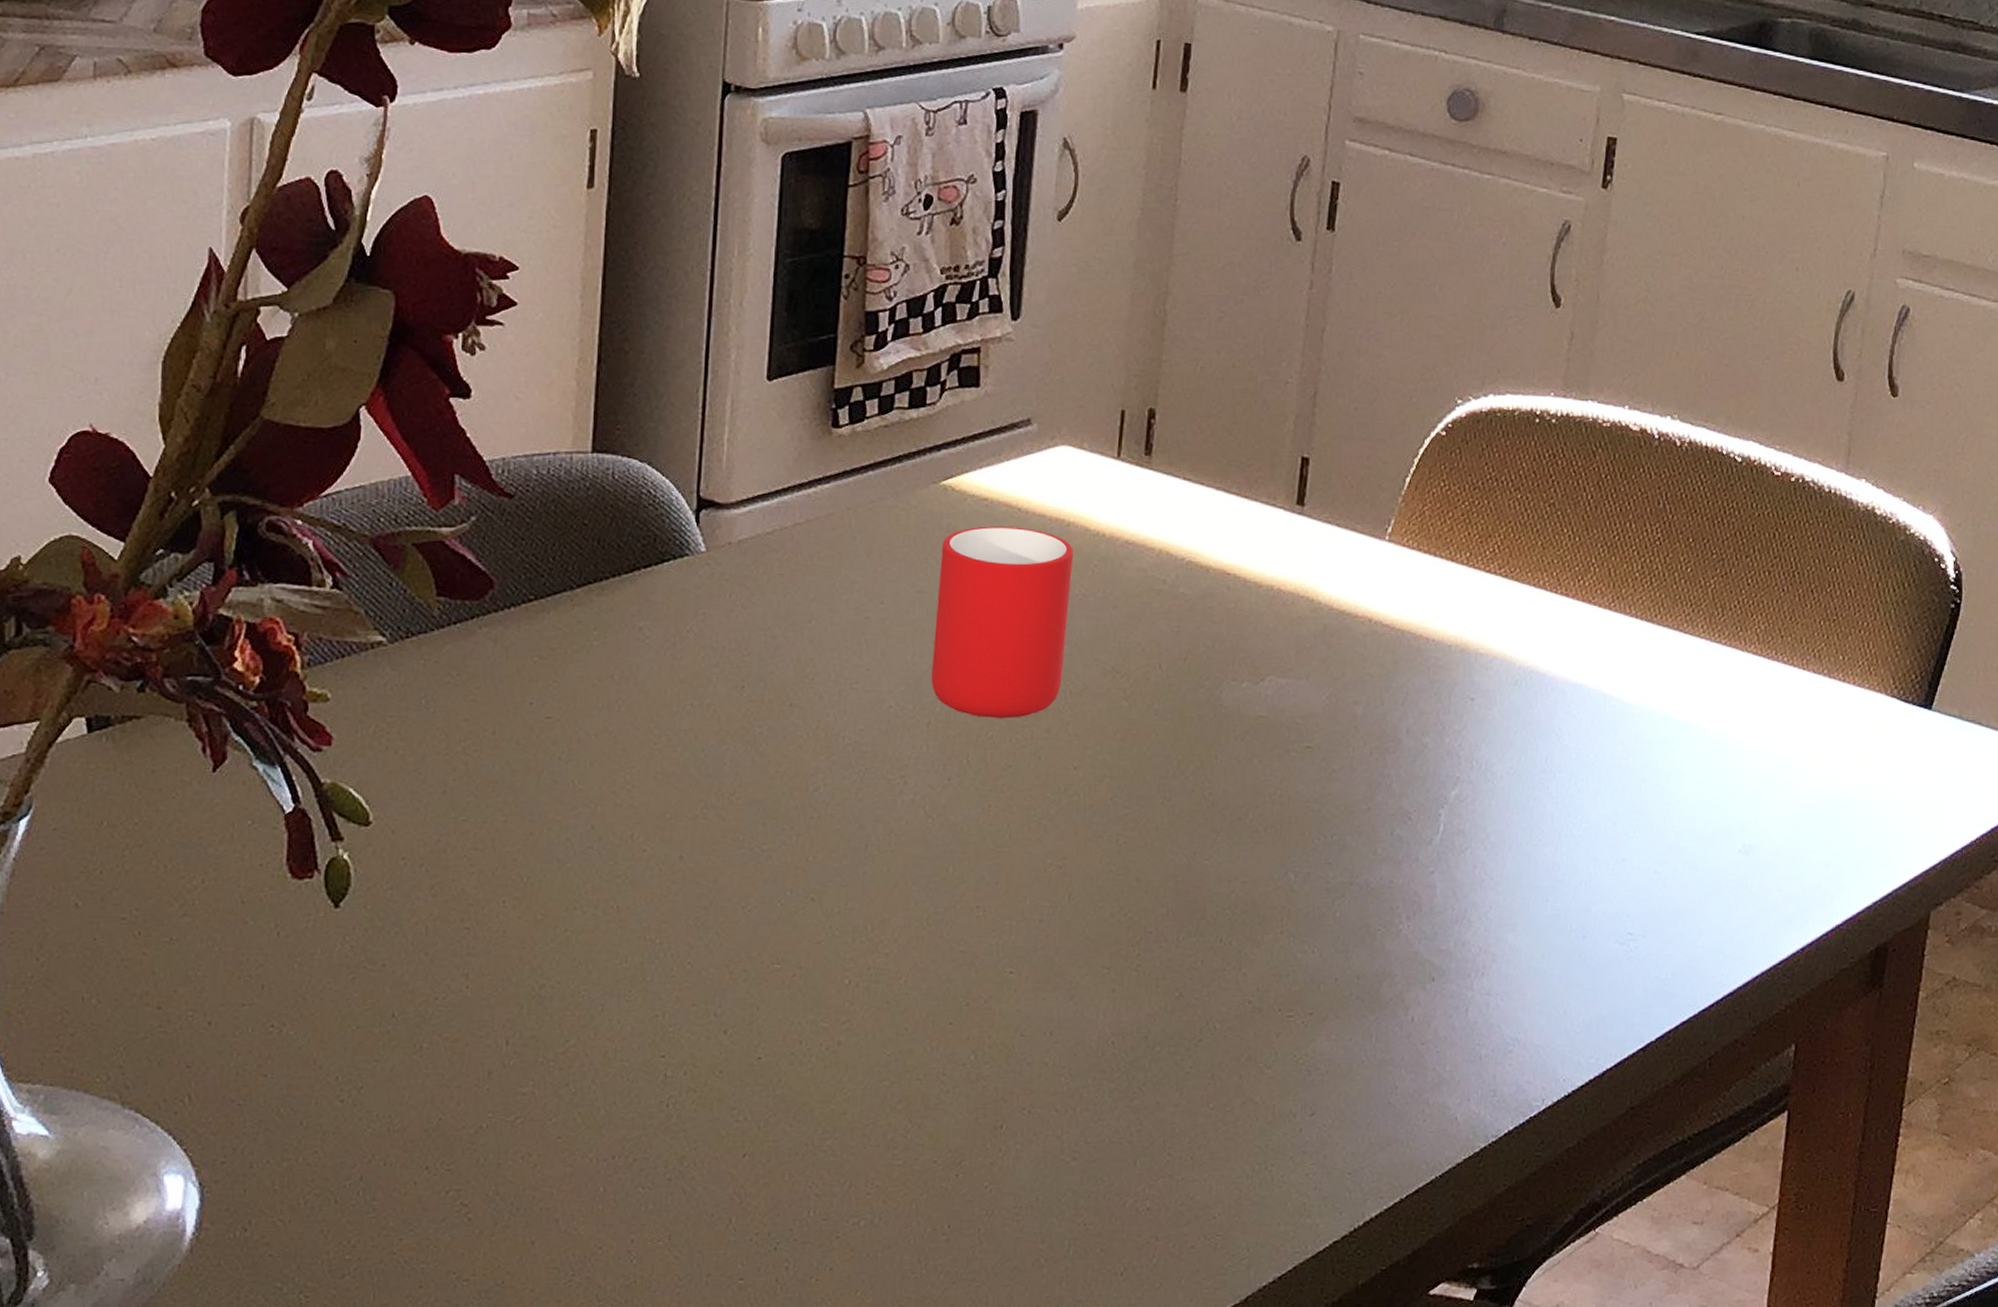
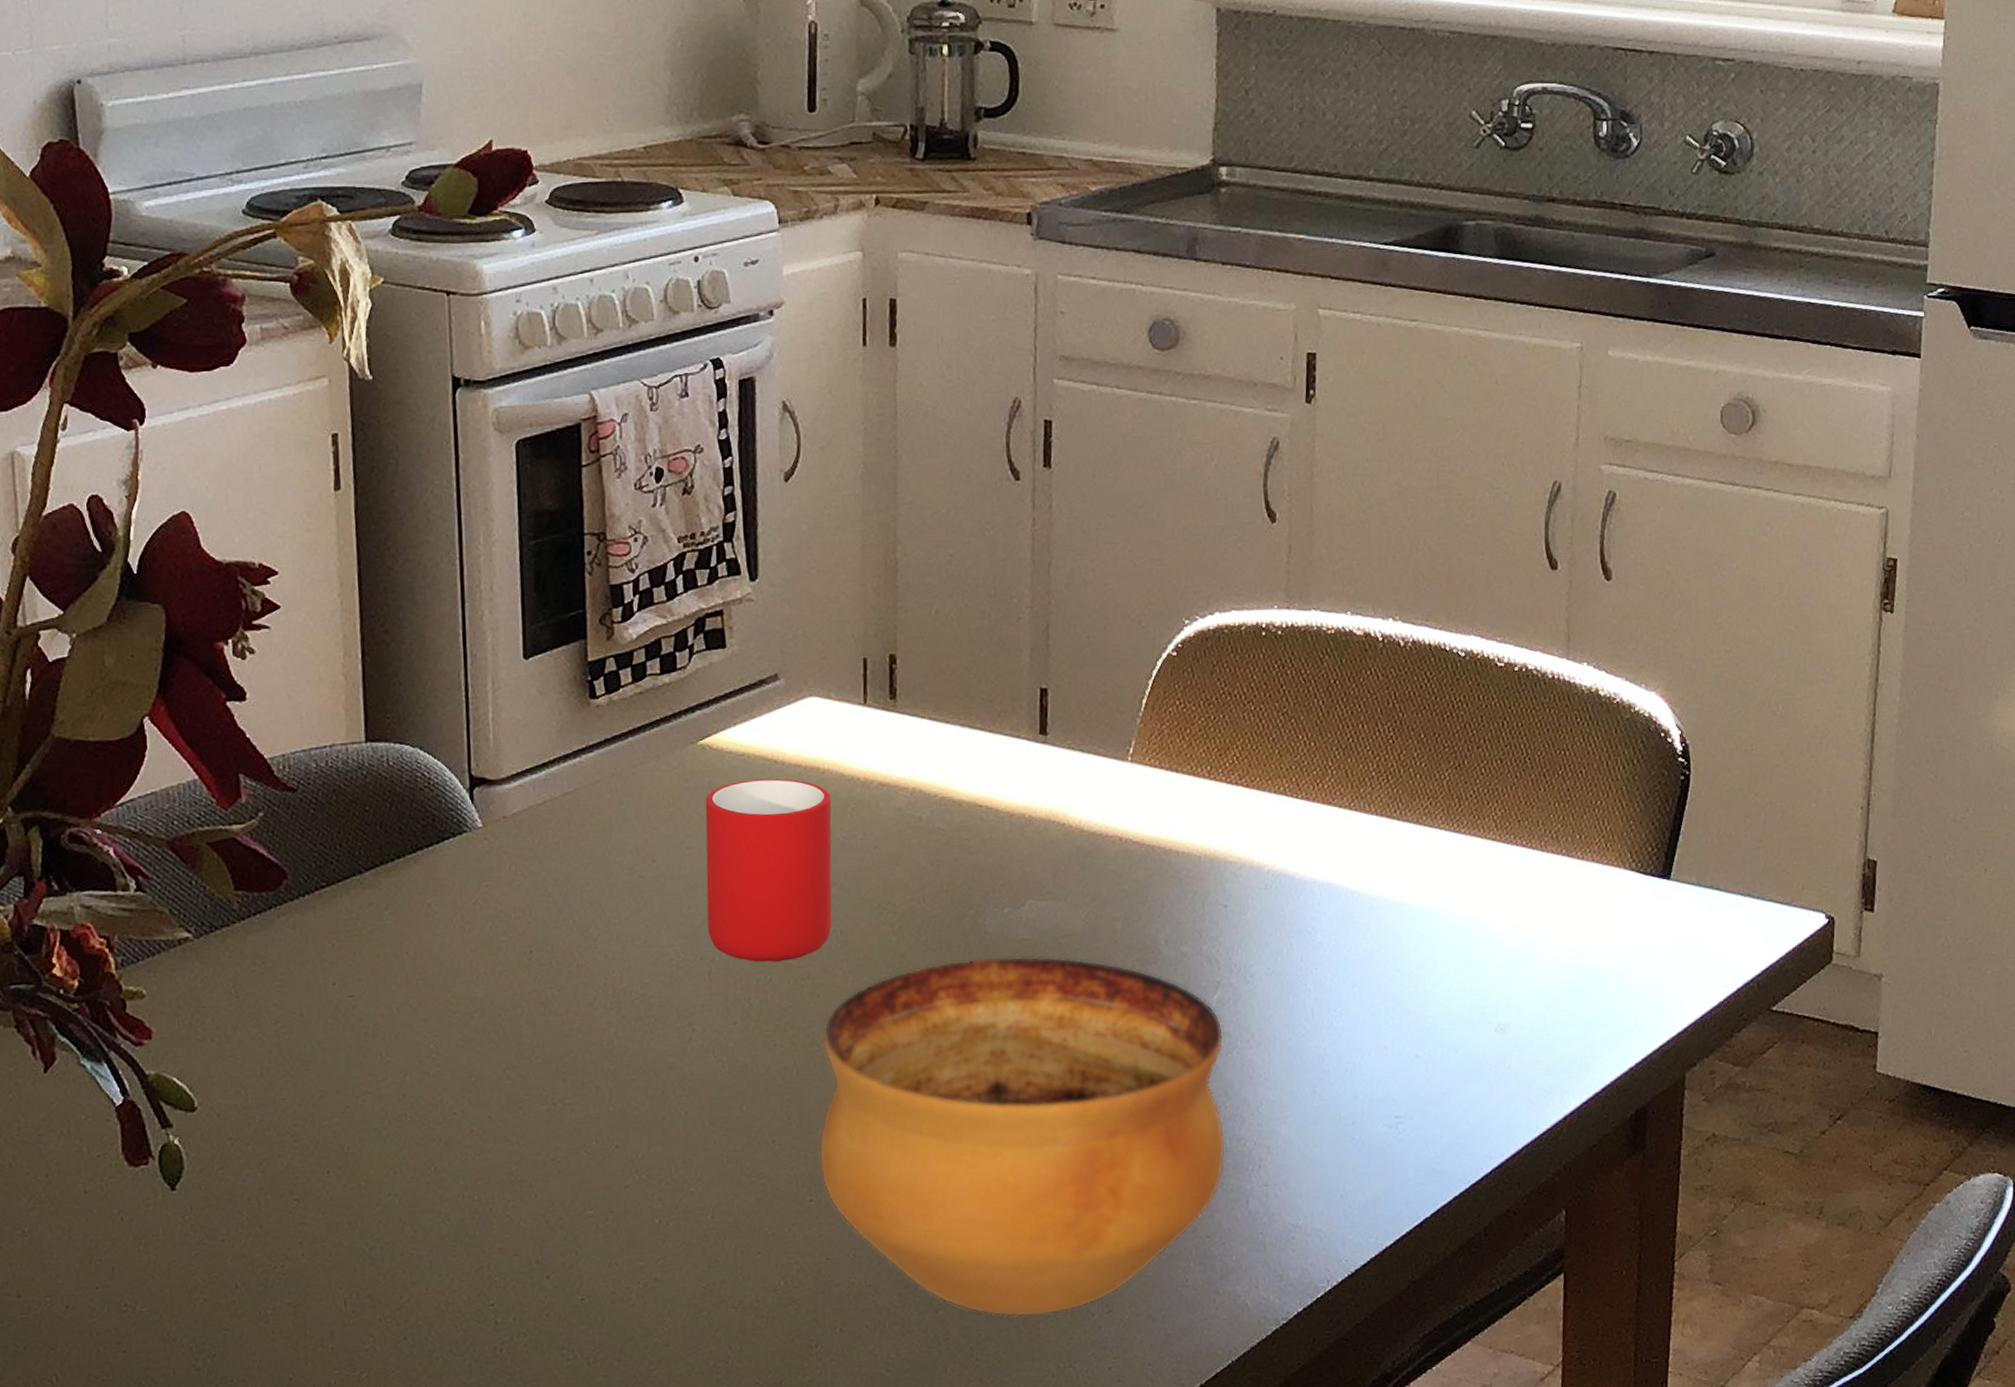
bowl: none [1023,733,1459,1113] -> present [818,956,1226,1317]

